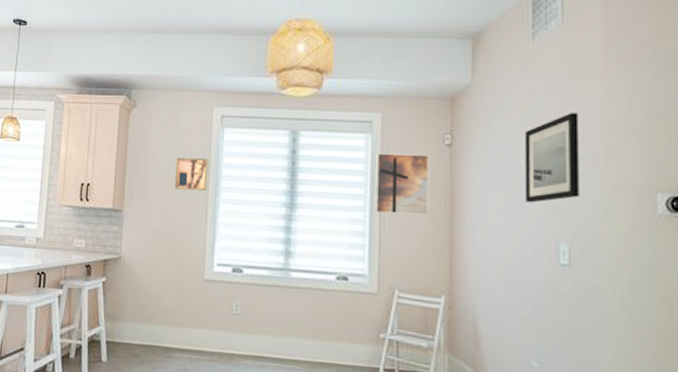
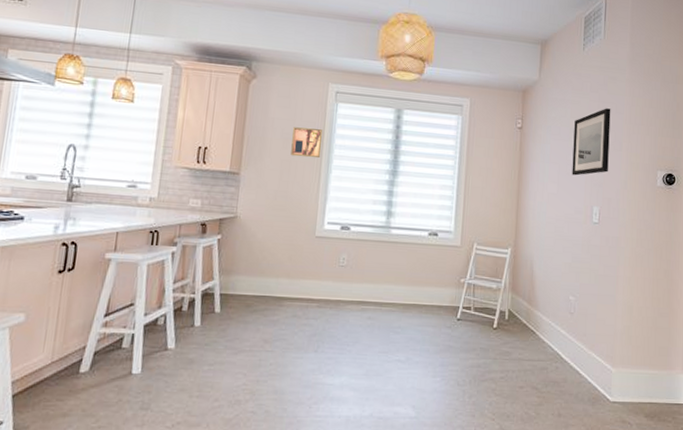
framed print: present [375,153,430,215] -> none [461,131,505,184]

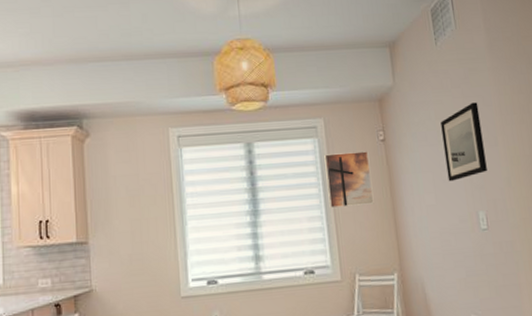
wall art: present [291,127,323,158] -> none [138,179,173,214]
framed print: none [461,131,505,184] -> present [324,151,374,209]

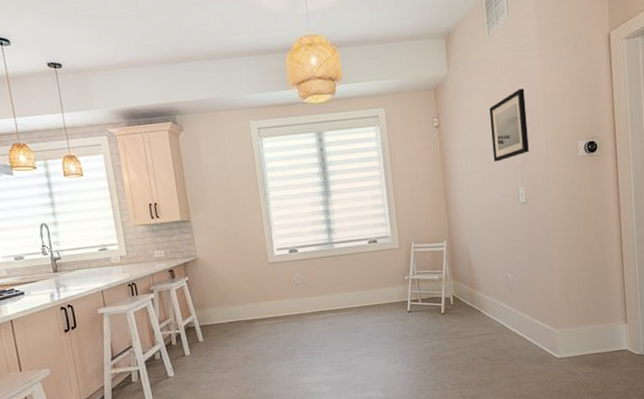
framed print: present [324,151,374,209] -> none [385,137,428,188]

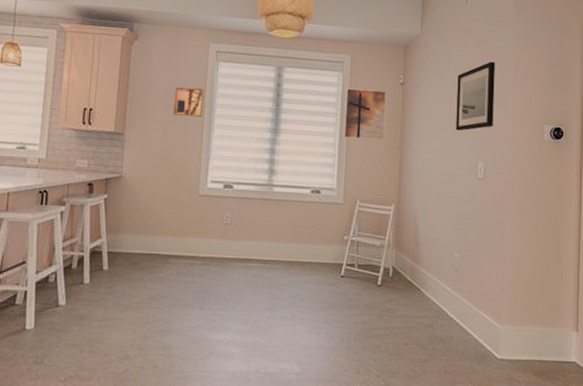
wall art: none [227,166,258,196] -> present [173,87,205,118]
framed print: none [385,137,428,188] -> present [343,88,387,140]

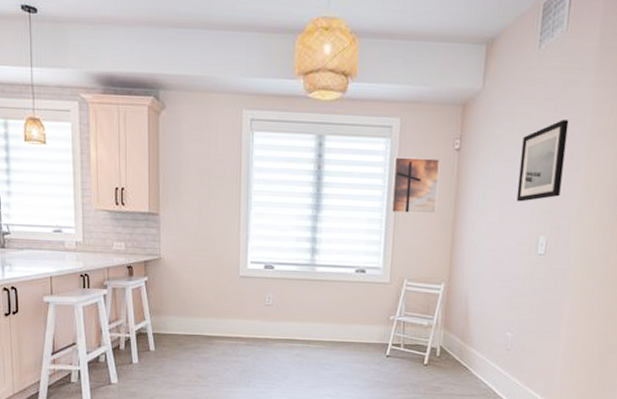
wall art: present [173,87,205,118] -> none [208,161,240,195]

